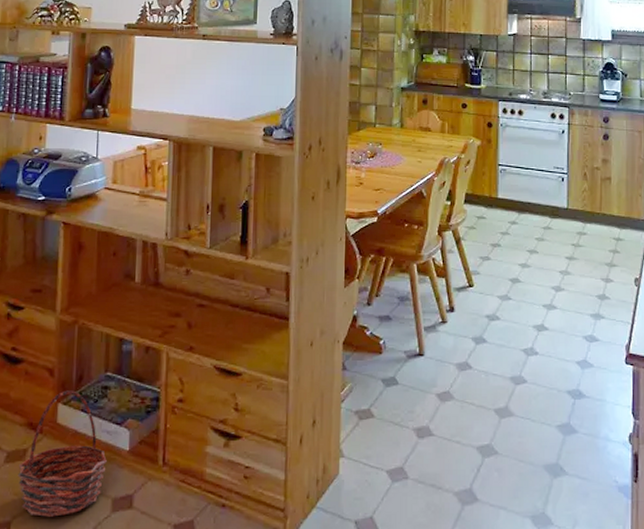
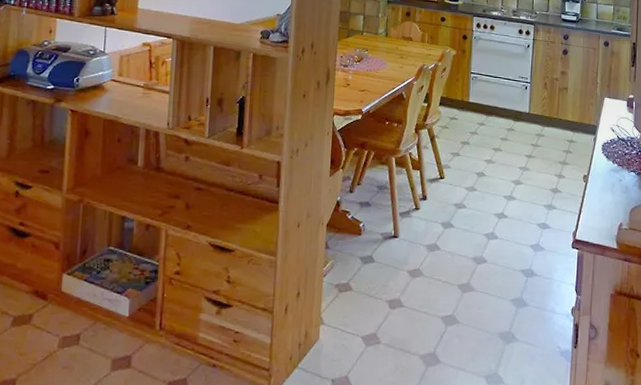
basket: present [18,390,107,517] -> none [23,262,108,375]

